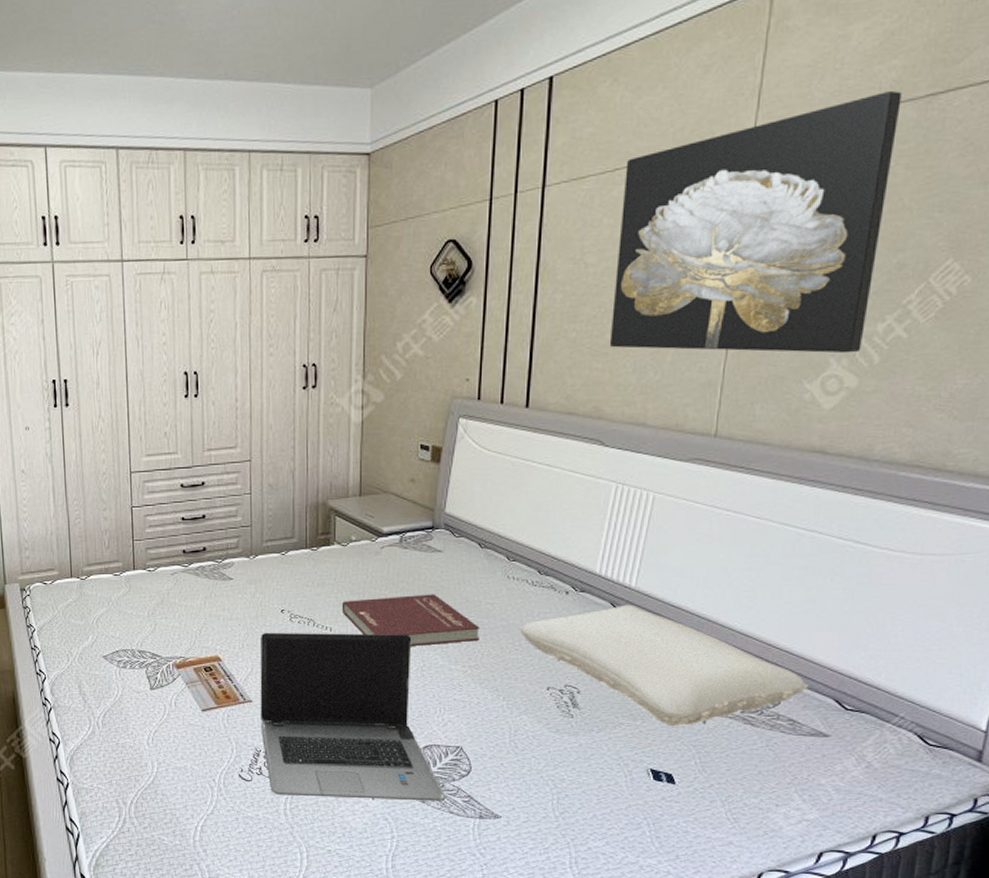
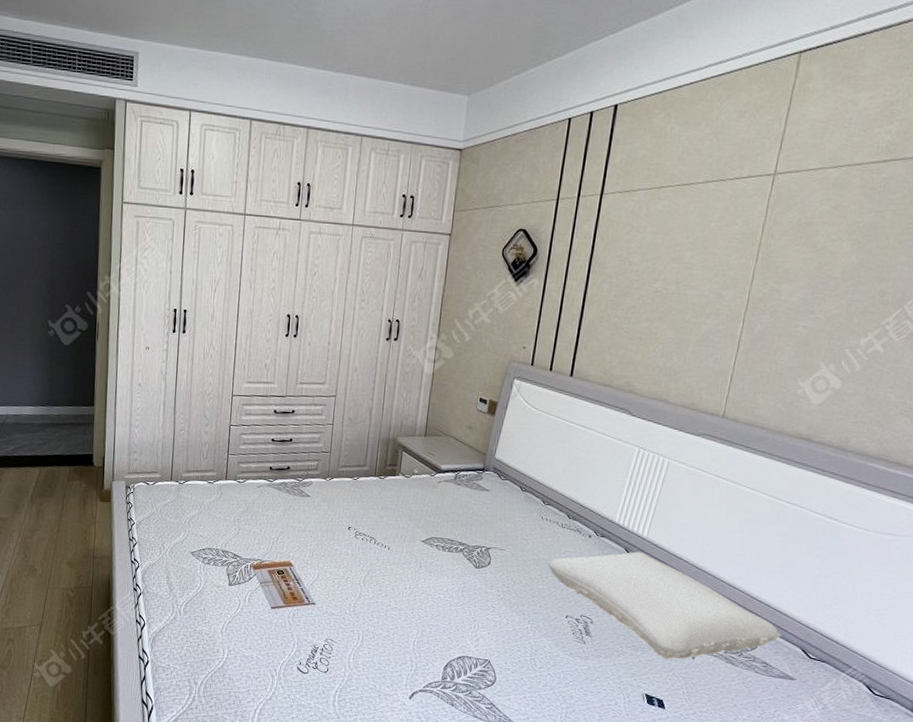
laptop computer: present [260,632,446,801] -> none [320,545,472,706]
book: present [341,594,480,646] -> none [399,524,514,570]
wall art: present [609,91,902,354] -> none [643,150,895,360]

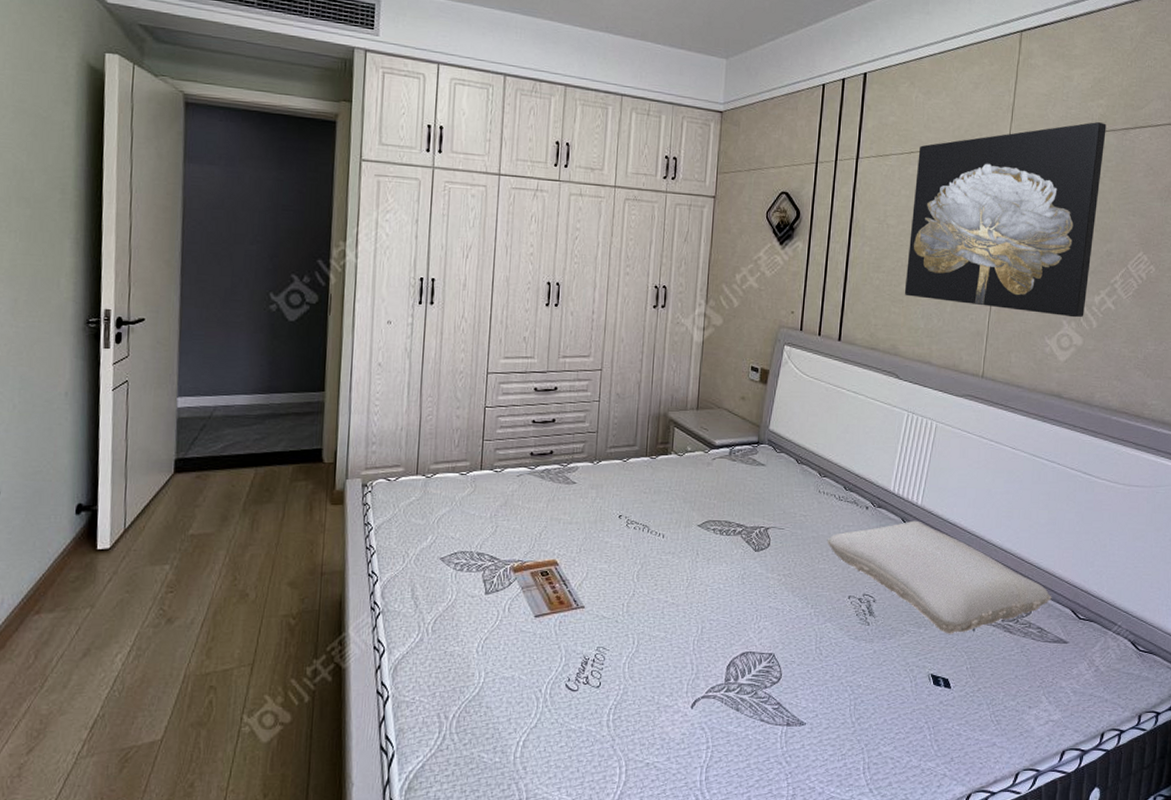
wall art: none [643,150,895,360] -> present [904,122,1107,318]

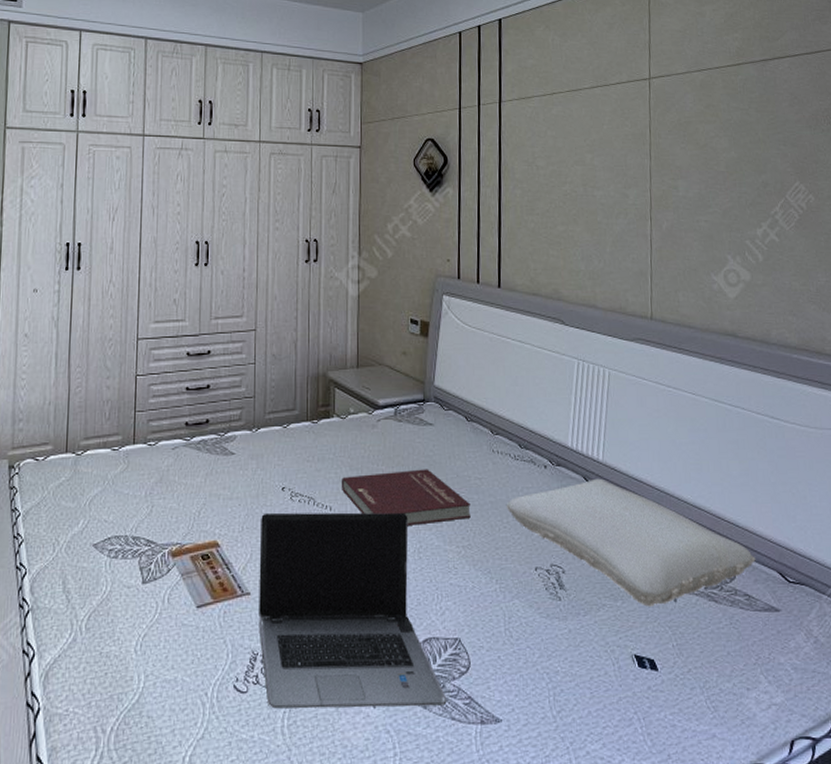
laptop computer: none [591,537,758,709] -> present [259,512,447,709]
book: none [674,504,794,554] -> present [341,469,471,525]
wall art: present [904,122,1107,318] -> none [560,55,749,252]

